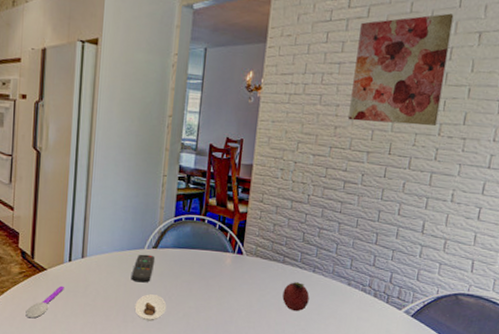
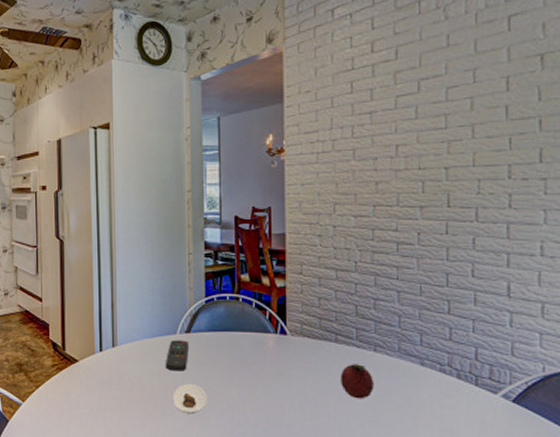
spoon: present [25,285,64,319] -> none [61,377,98,414]
wall art: present [348,13,454,126] -> none [390,39,504,173]

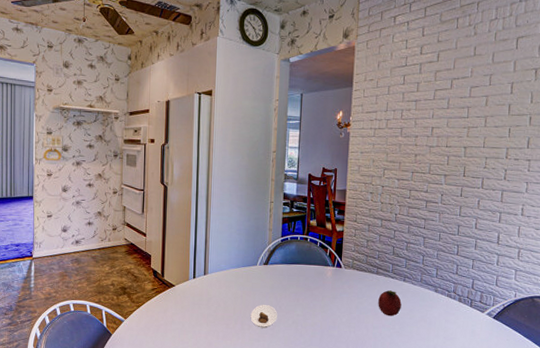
remote control: present [165,340,188,371] -> none [246,270,266,295]

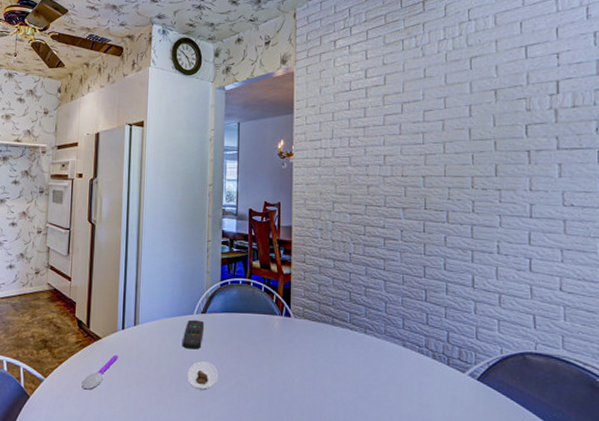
spoon: none [158,299,190,329] -> present [82,354,118,390]
remote control: none [246,270,266,295] -> present [182,319,204,349]
fruit: present [378,290,402,317] -> none [336,344,364,377]

